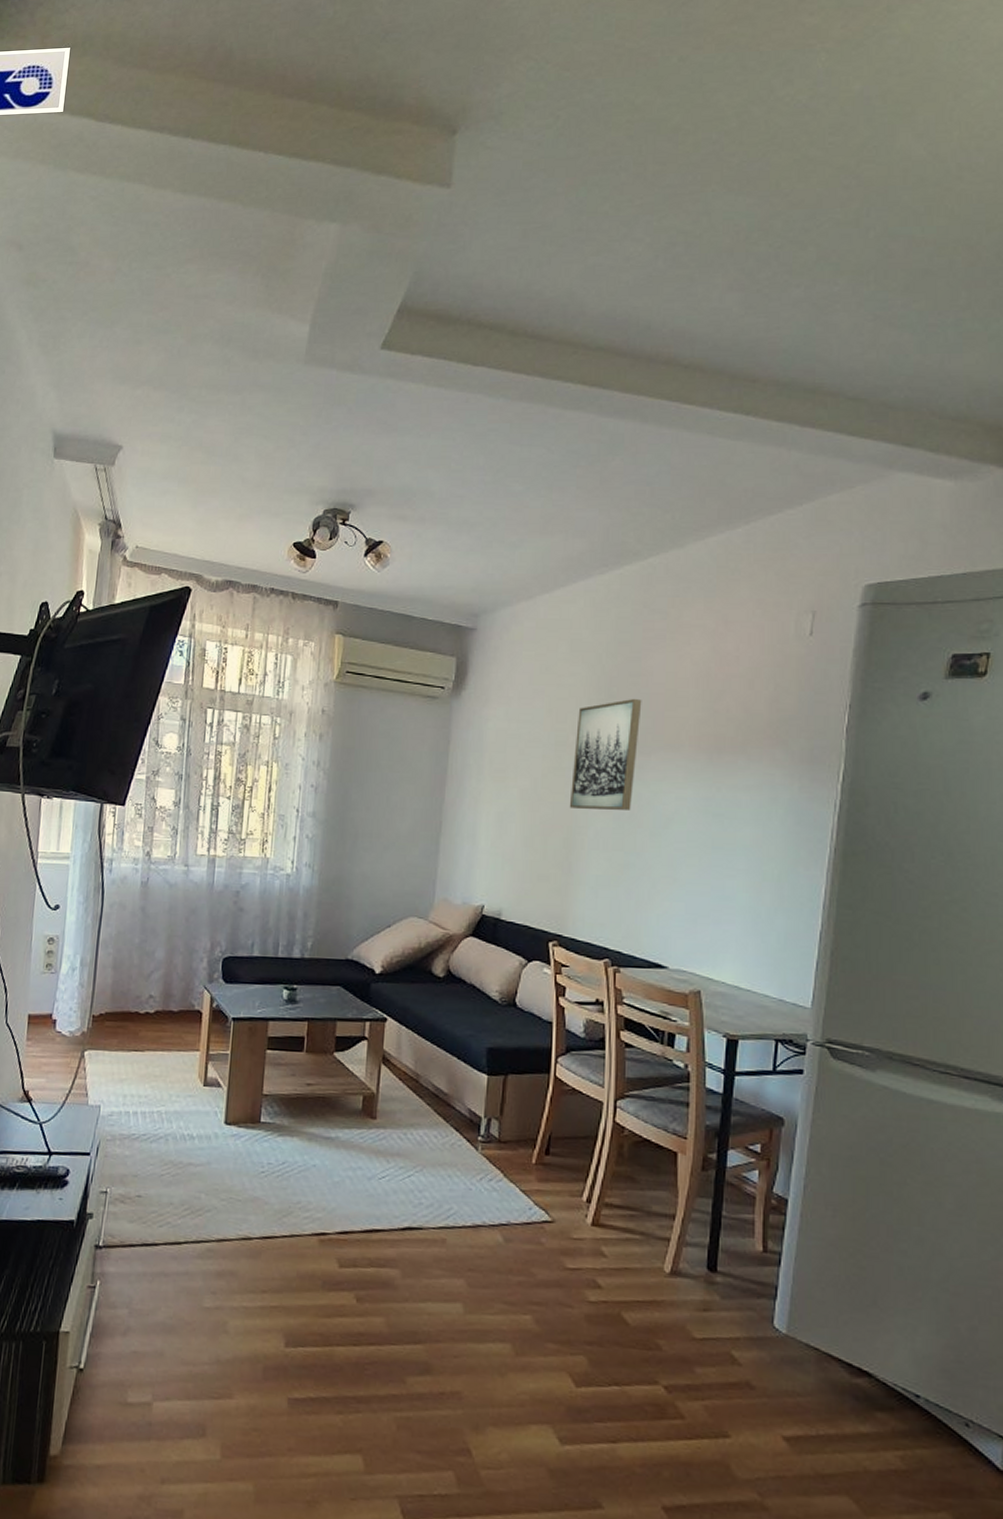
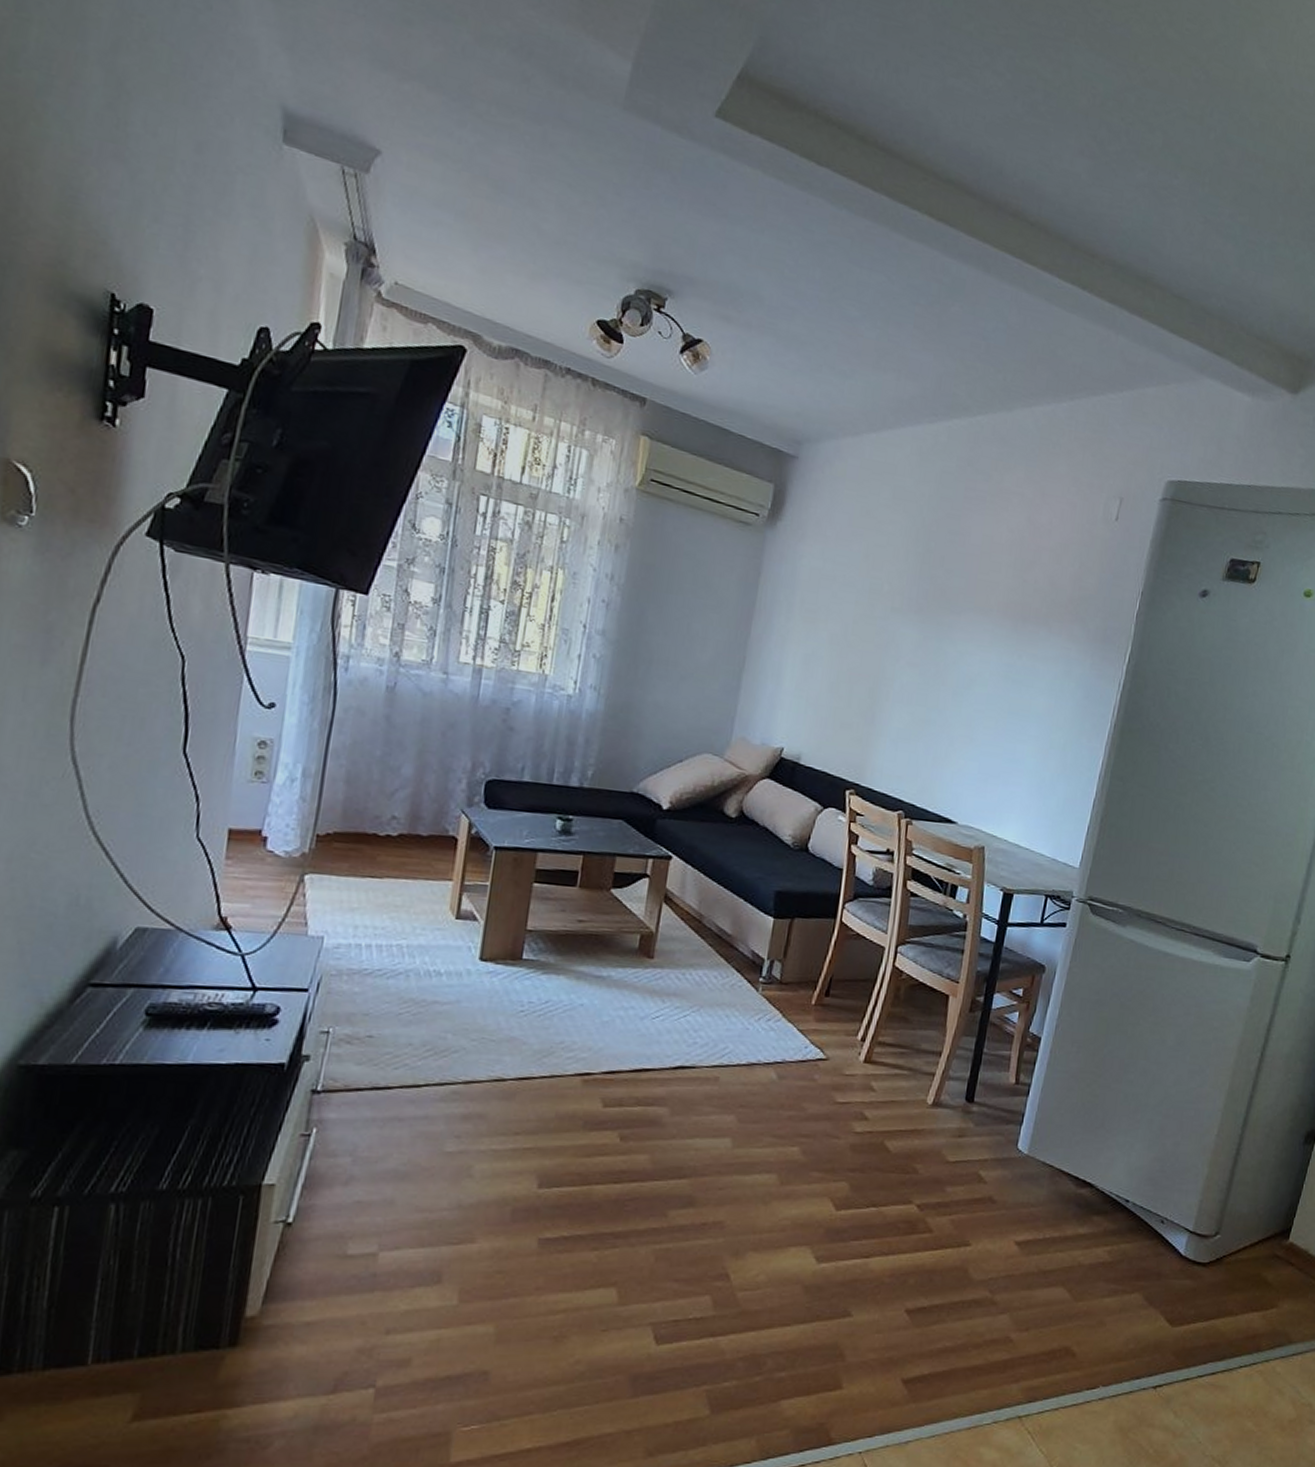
wall art: present [569,699,642,810] -> none [877,556,958,668]

